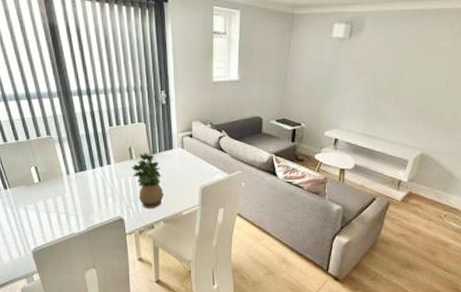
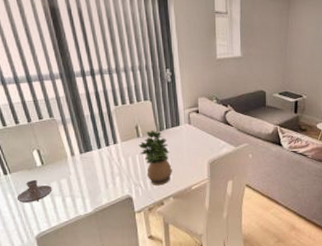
candle holder: none [15,195,48,217] -> present [16,179,52,203]

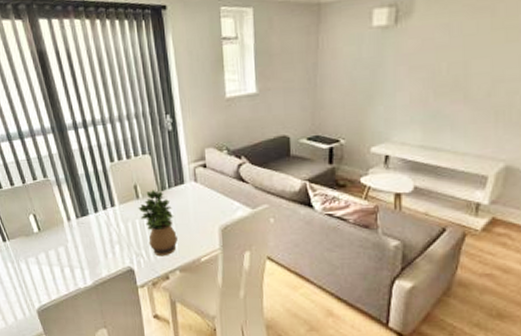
candle holder: present [16,179,52,203] -> none [16,247,51,272]

